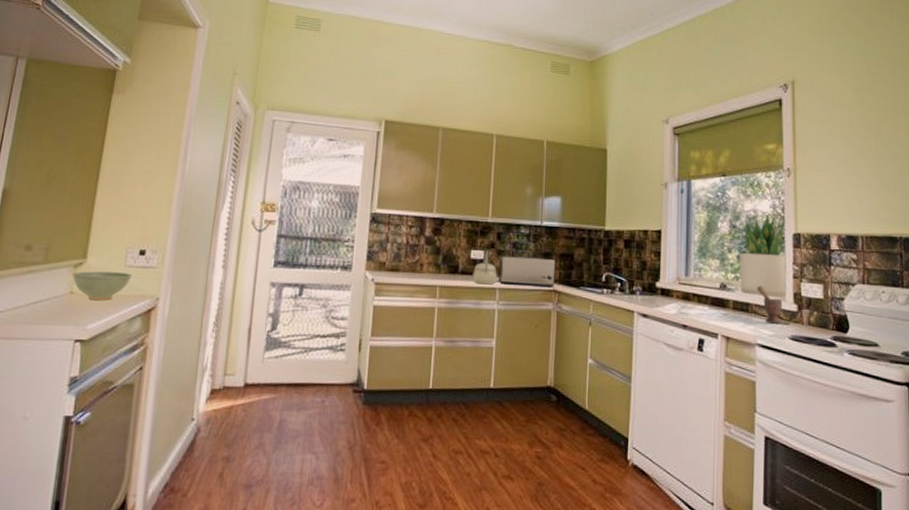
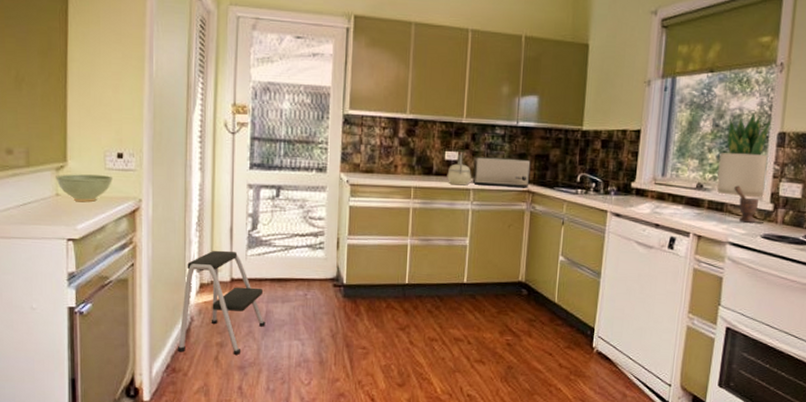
step stool: none [179,352,279,471] -> present [178,250,266,355]

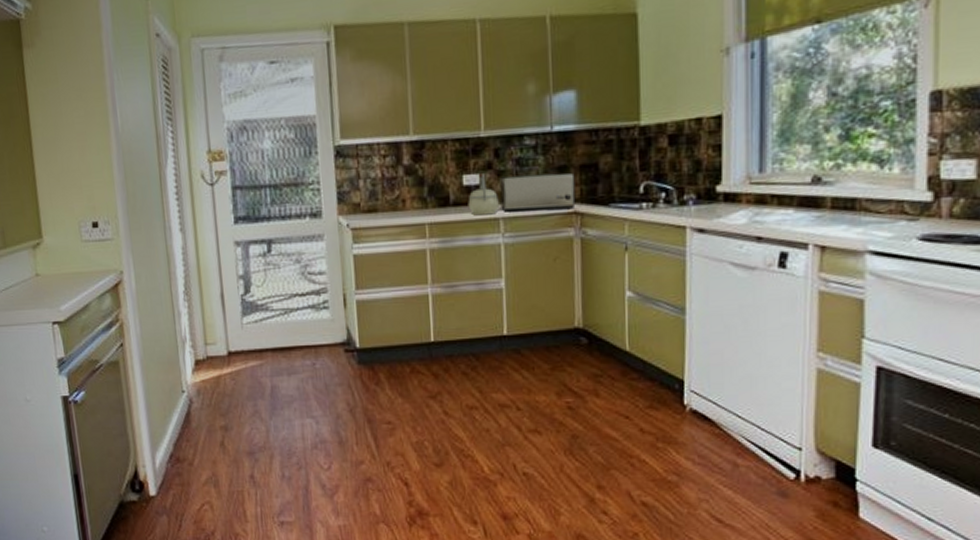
bowl: present [56,174,112,203] -> none [33,248,91,281]
step stool: present [178,250,266,355] -> none [178,320,272,439]
planter: present [717,113,772,198] -> none [842,69,920,187]
mortar and pestle: present [734,185,758,223] -> none [869,172,908,222]

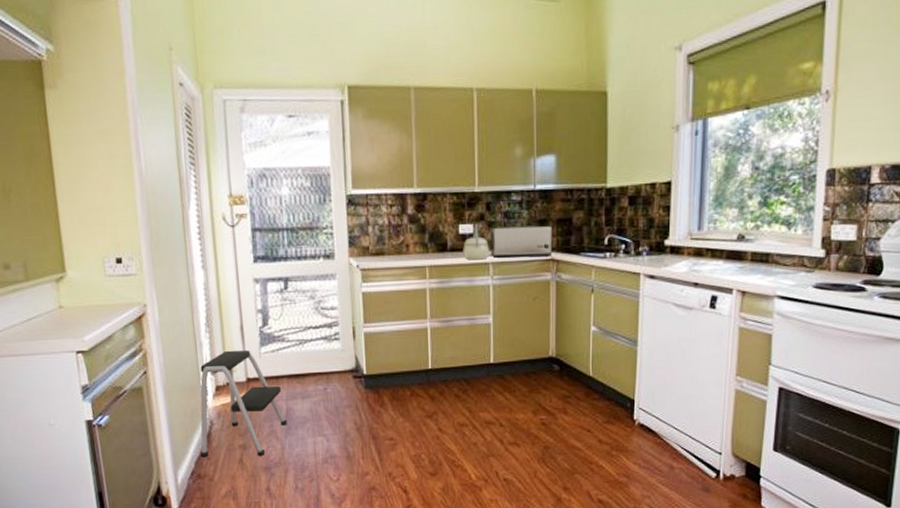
step stool: none [178,320,272,439] -> present [200,349,288,458]

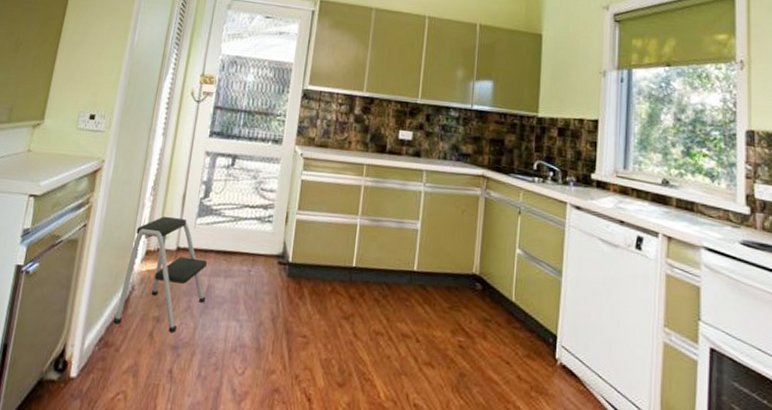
kettle: present [463,223,489,260] -> none [400,130,425,166]
toaster: present [490,225,553,258] -> none [425,137,486,173]

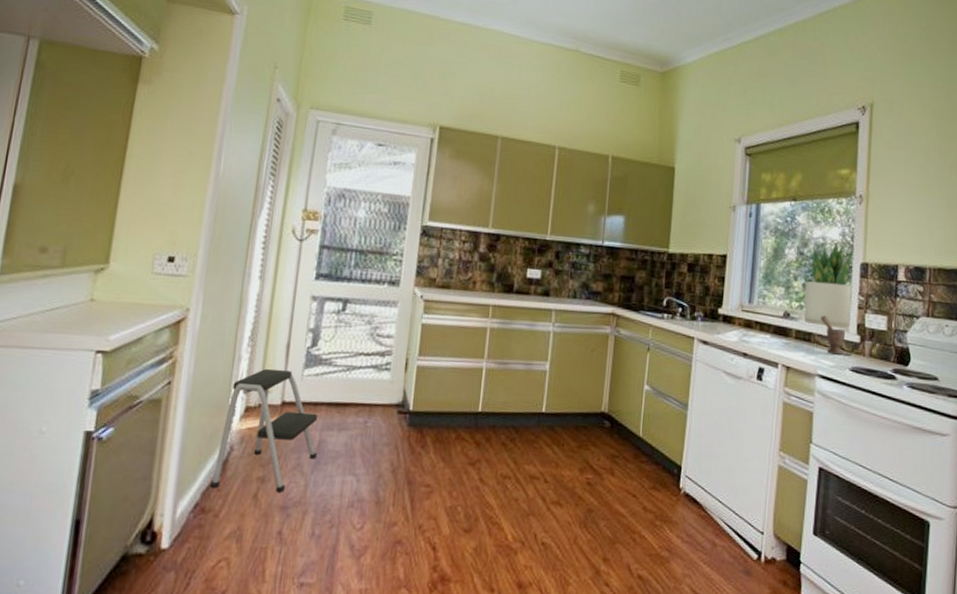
planter: none [684,108,739,199] -> present [803,242,854,329]
mortar and pestle: none [704,184,732,227] -> present [821,315,845,355]

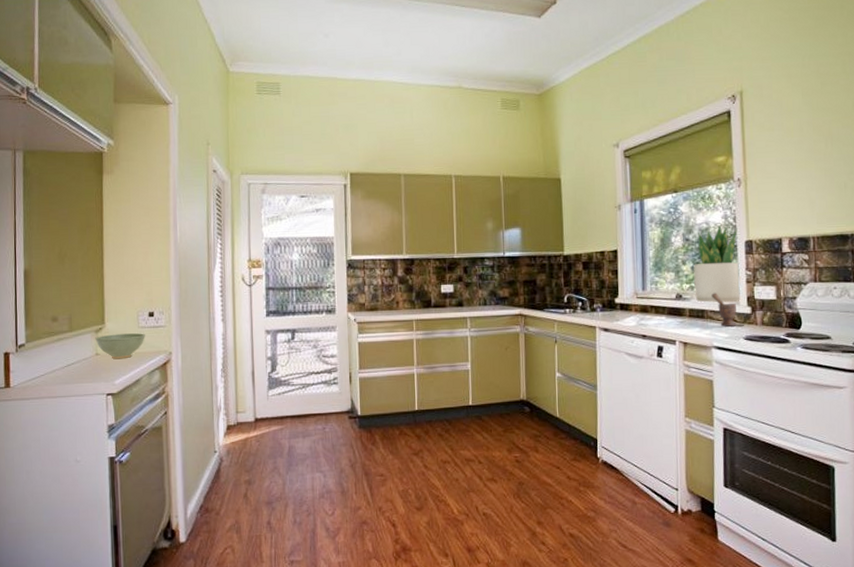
bowl: none [93,277,159,310] -> present [95,333,145,360]
step stool: present [210,368,318,492] -> none [210,392,289,492]

